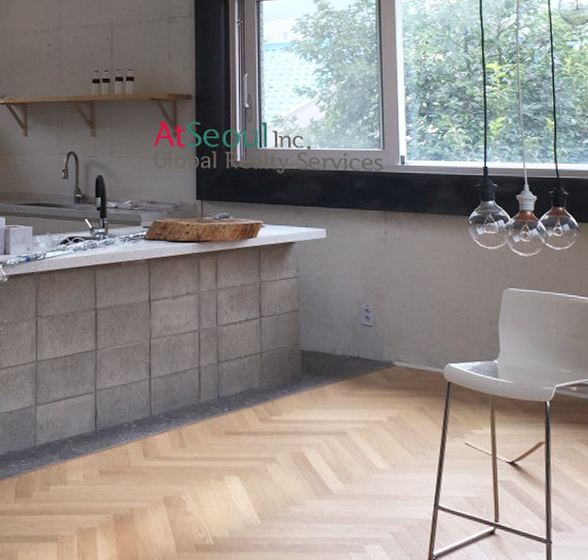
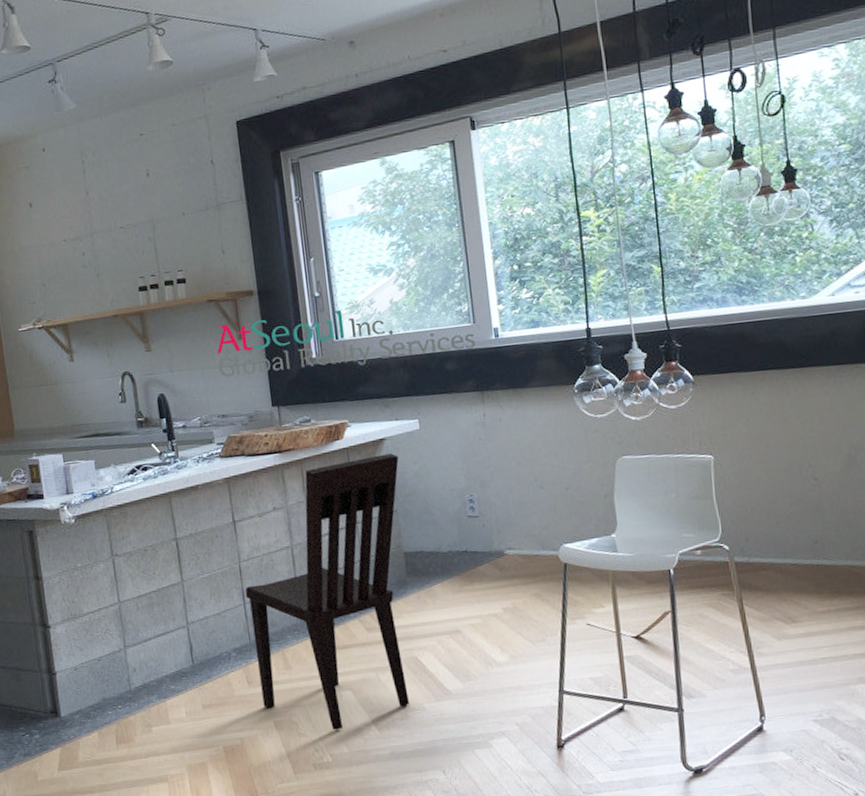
dining chair: none [151,256,304,514] -> present [245,453,409,730]

